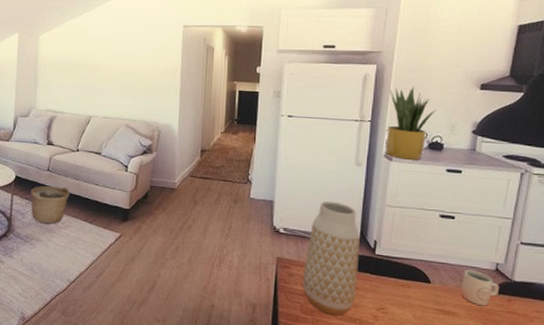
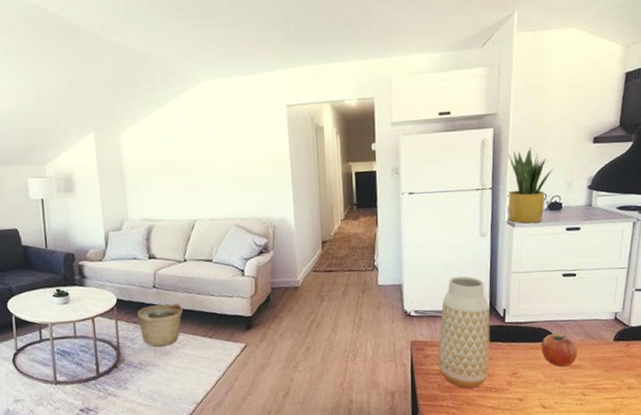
fruit: none [412,274,452,311] -> present [541,333,578,367]
mug: present [461,269,500,307] -> none [585,322,619,355]

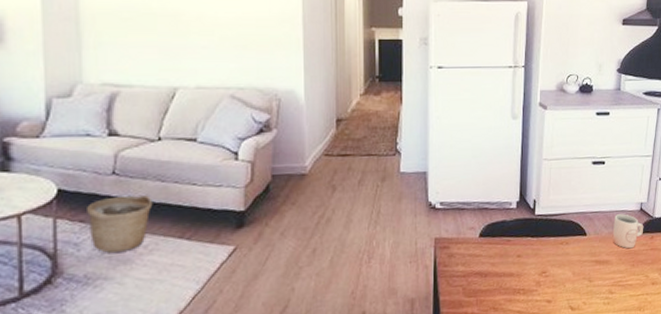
vase: present [438,276,491,389] -> none [464,162,519,292]
planter: present [507,147,554,224] -> none [540,24,585,106]
fruit: present [541,333,578,367] -> none [570,226,606,263]
mug: none [585,322,619,355] -> present [612,214,644,249]

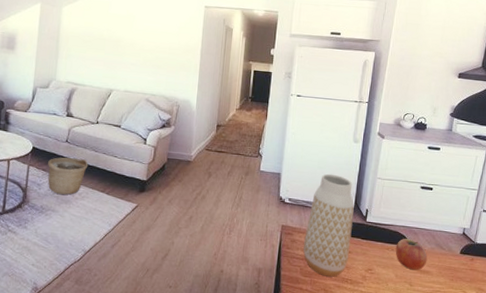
vase: none [464,162,519,292] -> present [303,173,354,277]
fruit: none [570,226,606,263] -> present [395,238,428,271]
mug: present [612,214,644,249] -> none [434,234,465,265]

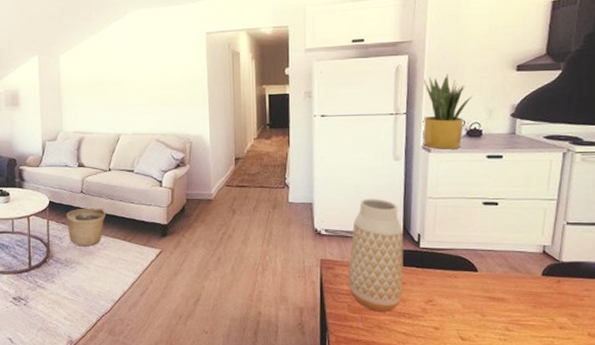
planter: none [379,72,422,138] -> present [423,73,473,149]
fruit: present [395,238,428,271] -> none [459,262,501,299]

